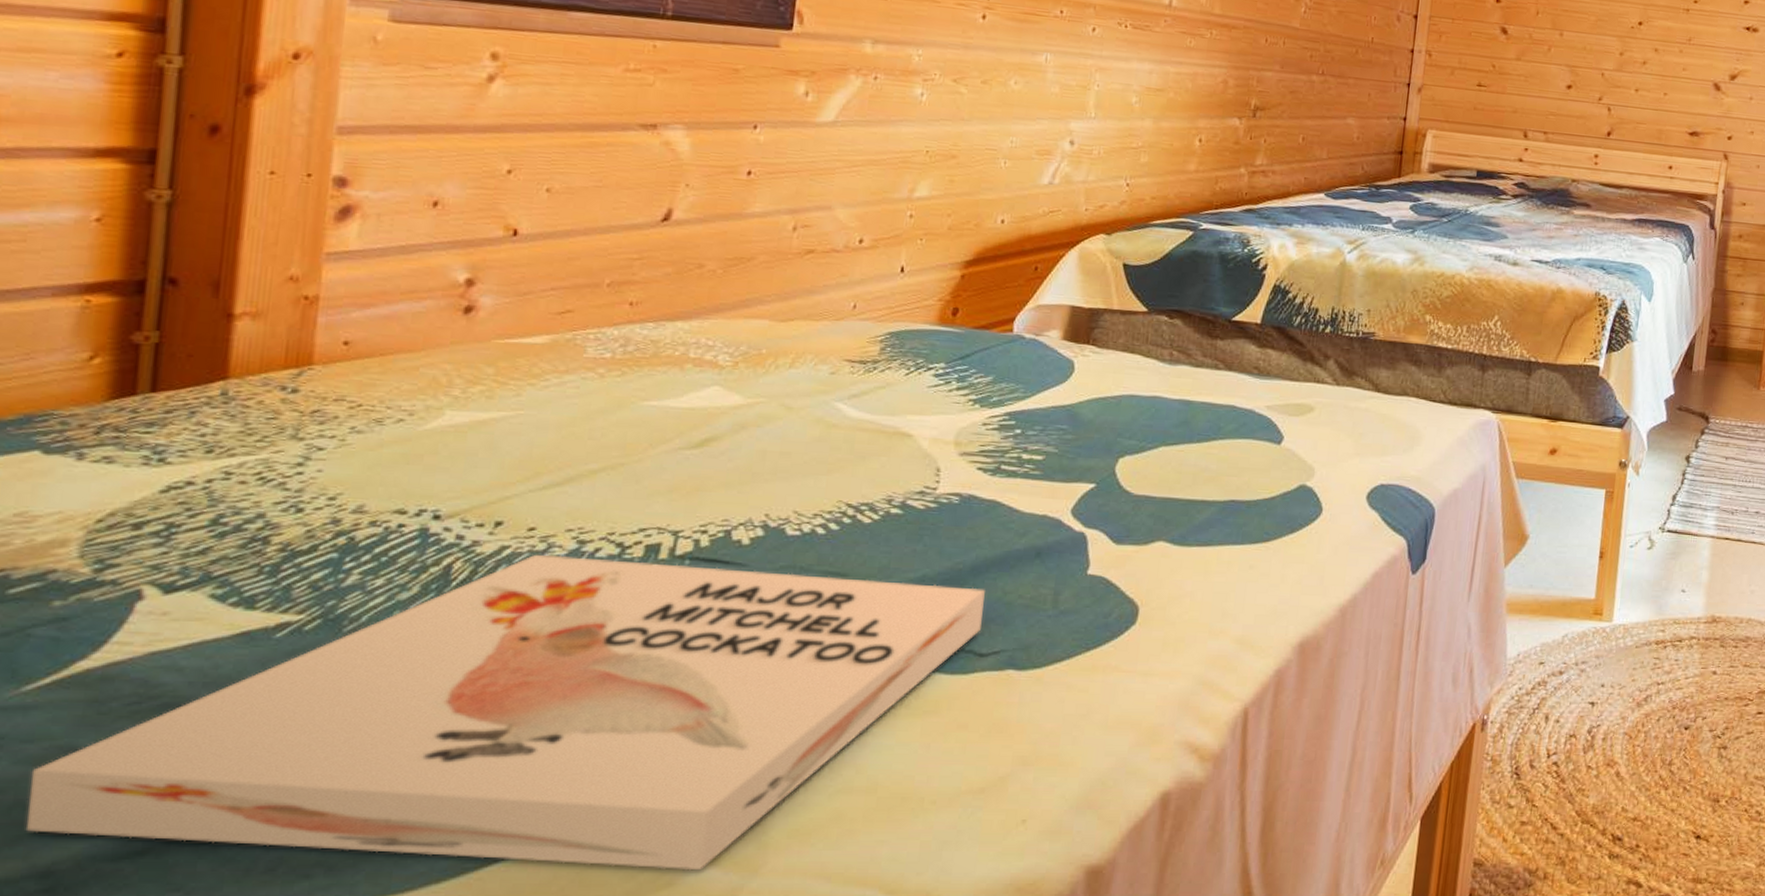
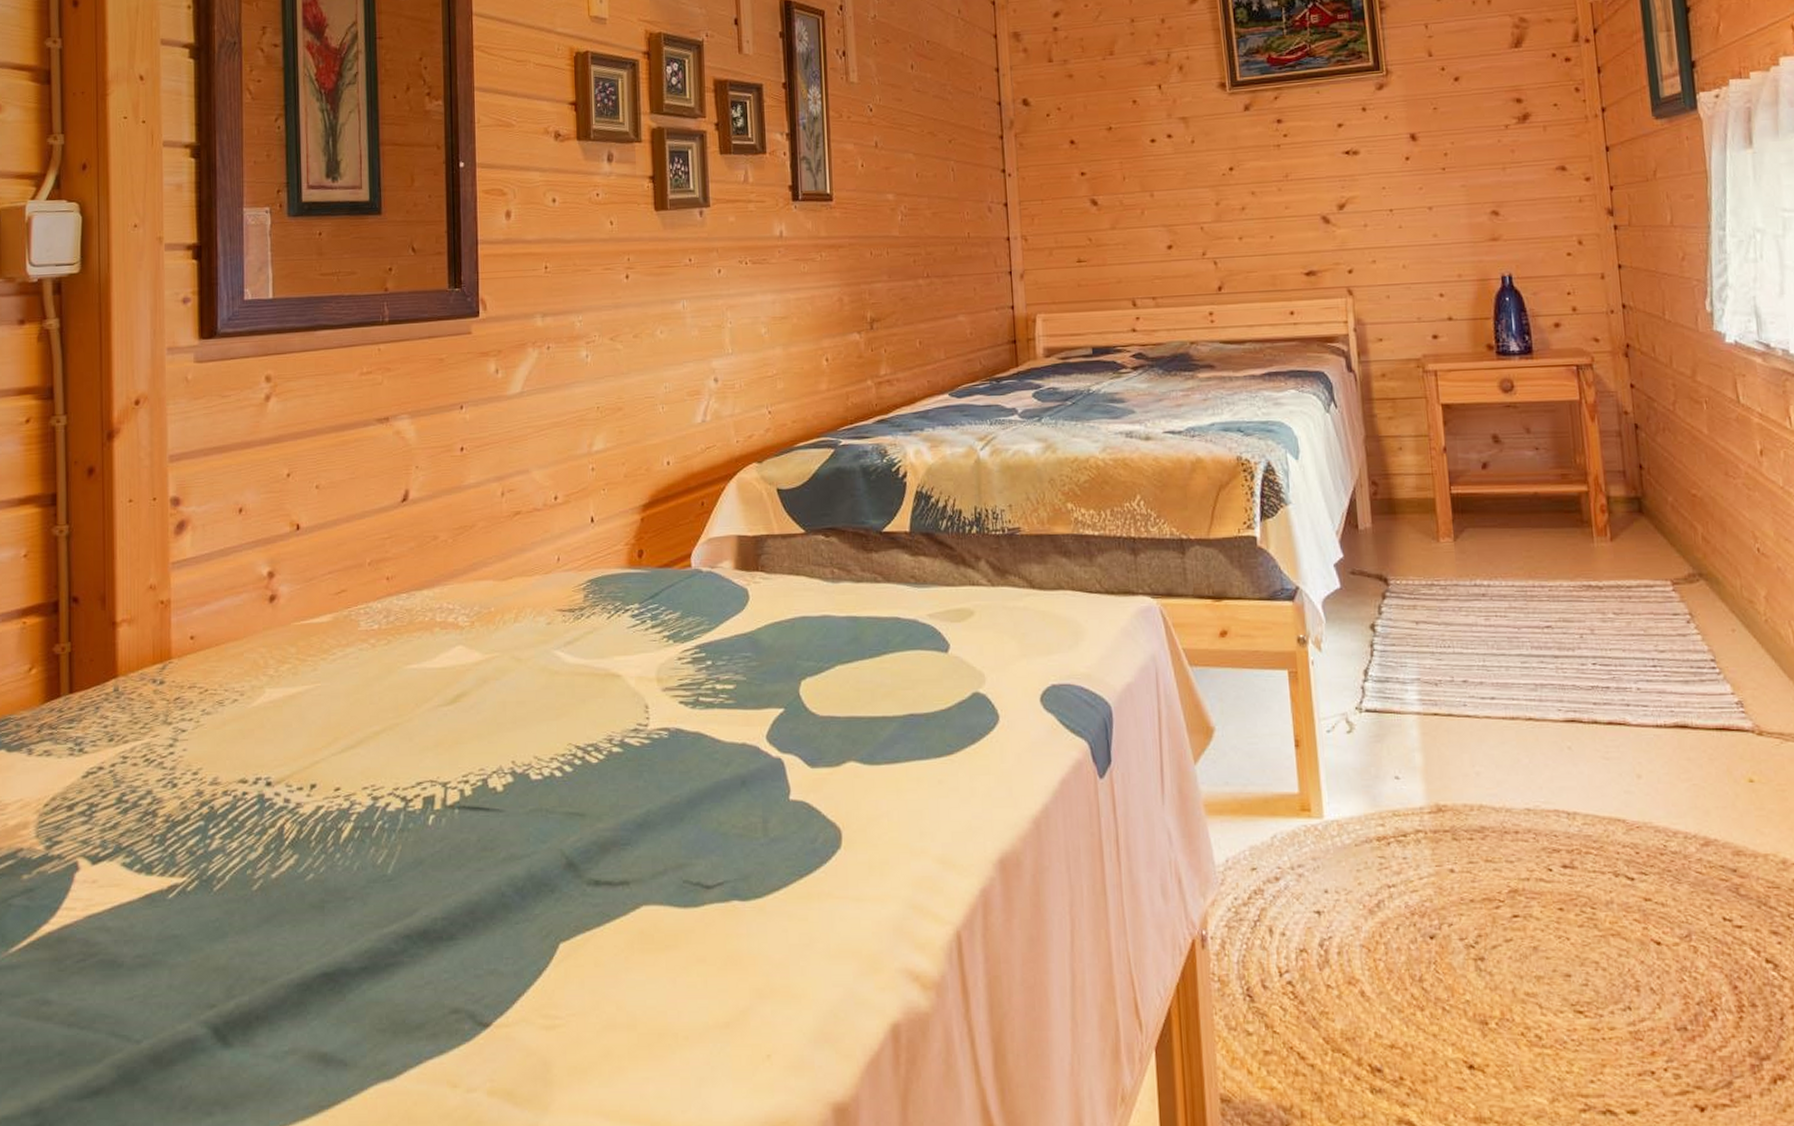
book: present [25,554,985,871] -> none [20,811,704,1109]

